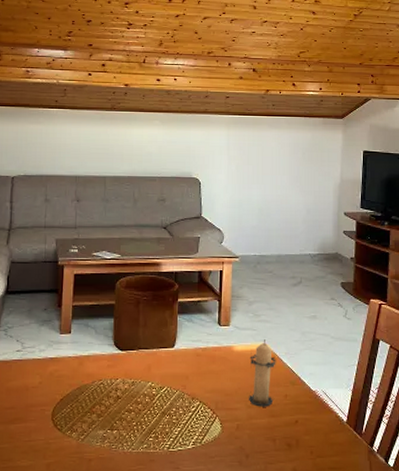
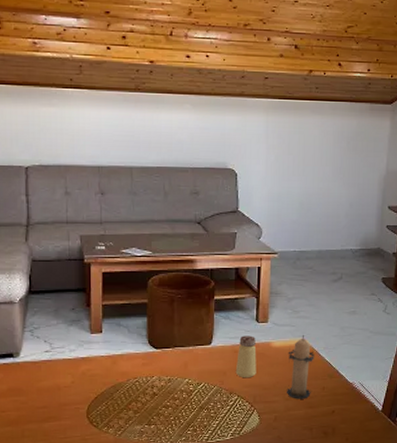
saltshaker: none [197,339,219,382] -> present [235,335,257,377]

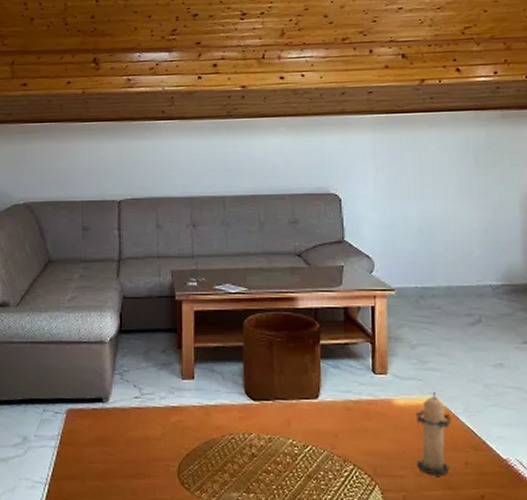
saltshaker: present [235,335,257,377] -> none [349,389,376,442]

